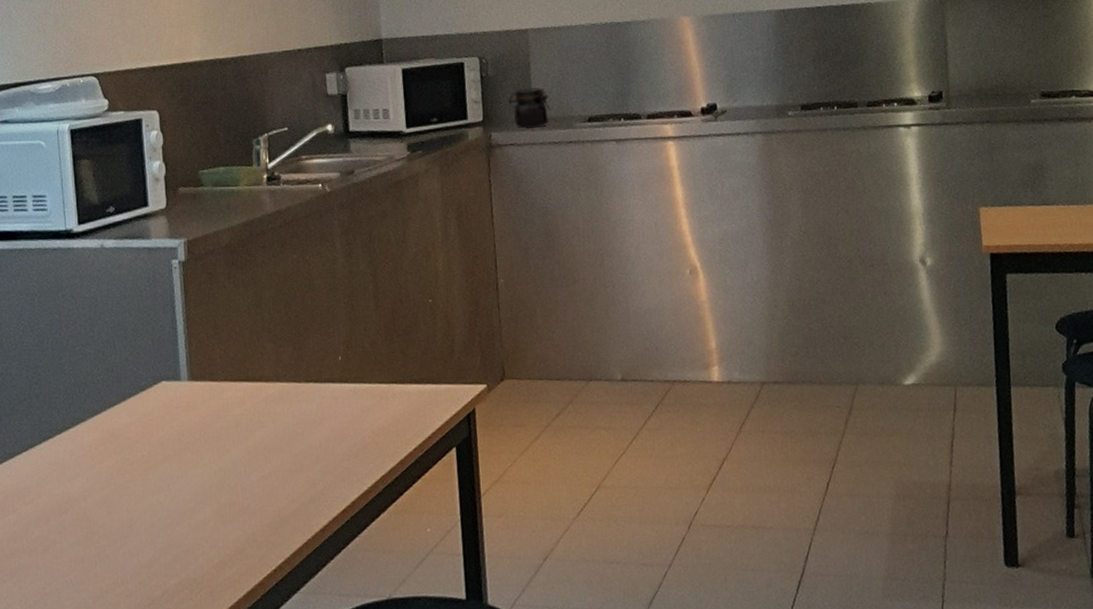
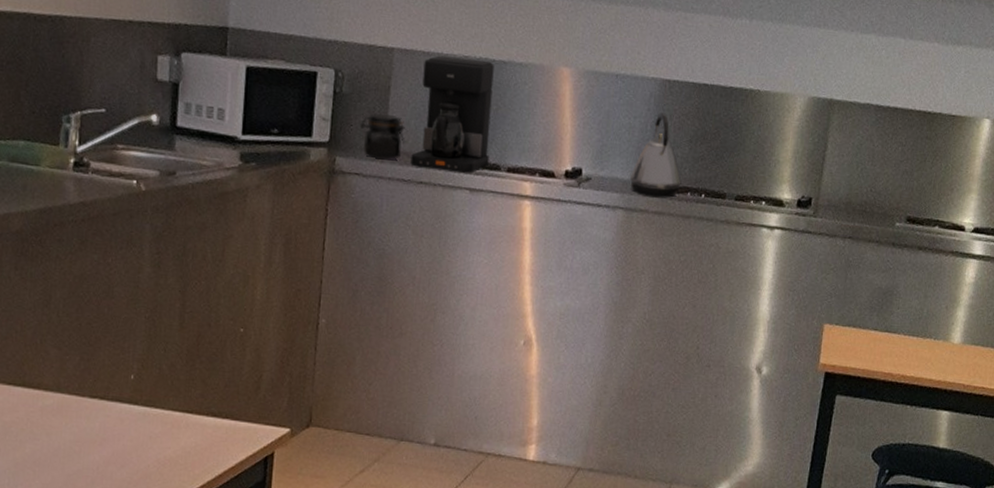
coffee maker: none [556,24,629,129] -> present [410,55,494,174]
kettle: none [762,40,813,119] -> present [629,113,682,199]

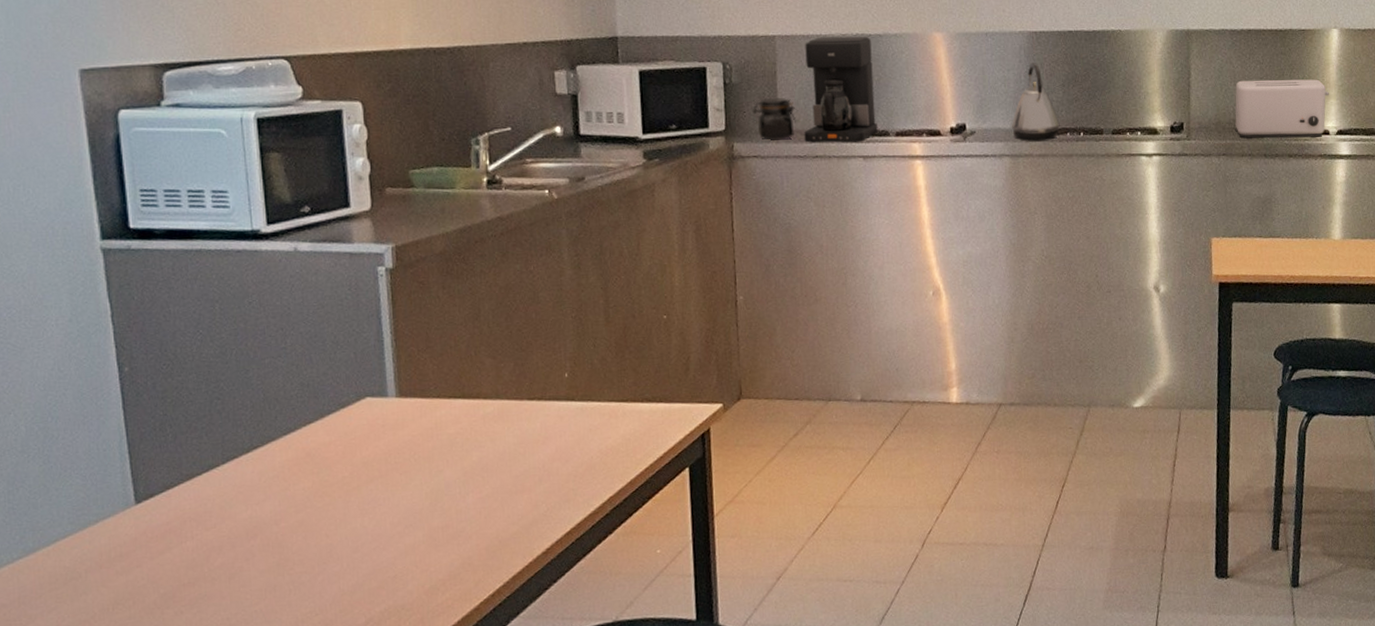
toaster: none [865,161,971,234] -> present [1235,79,1329,140]

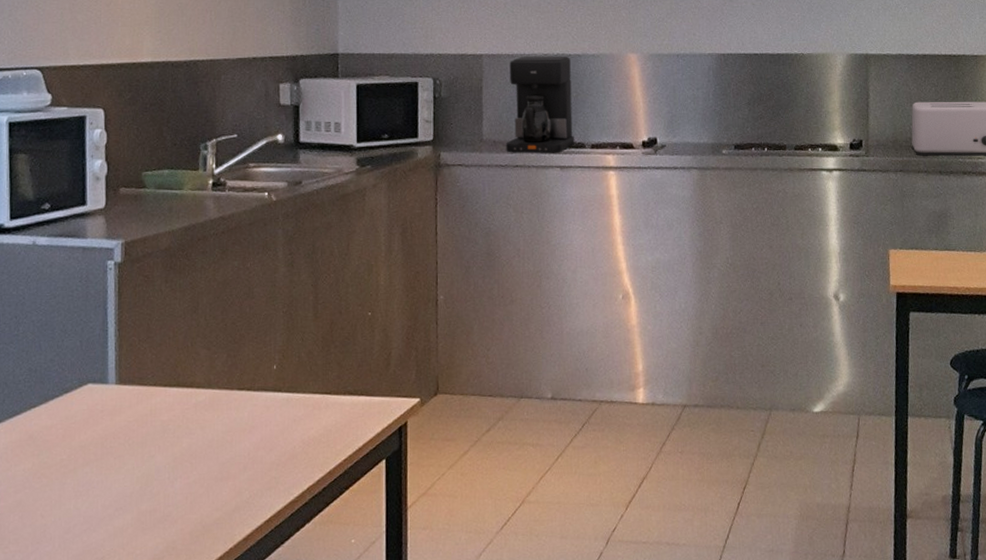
jar: present [753,97,797,140] -> none [459,110,500,150]
kettle: present [1011,63,1060,142] -> none [699,82,745,156]

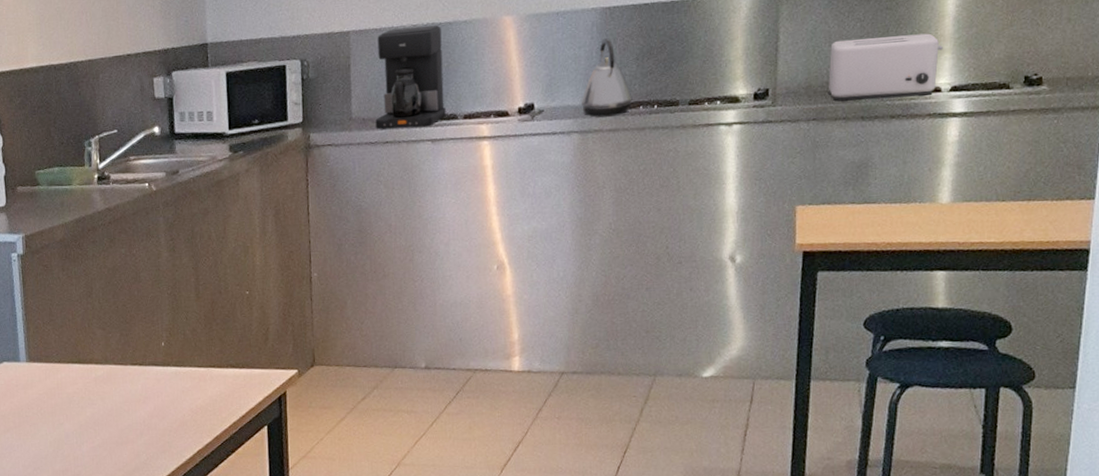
kettle: none [699,82,745,156] -> present [580,38,633,118]

